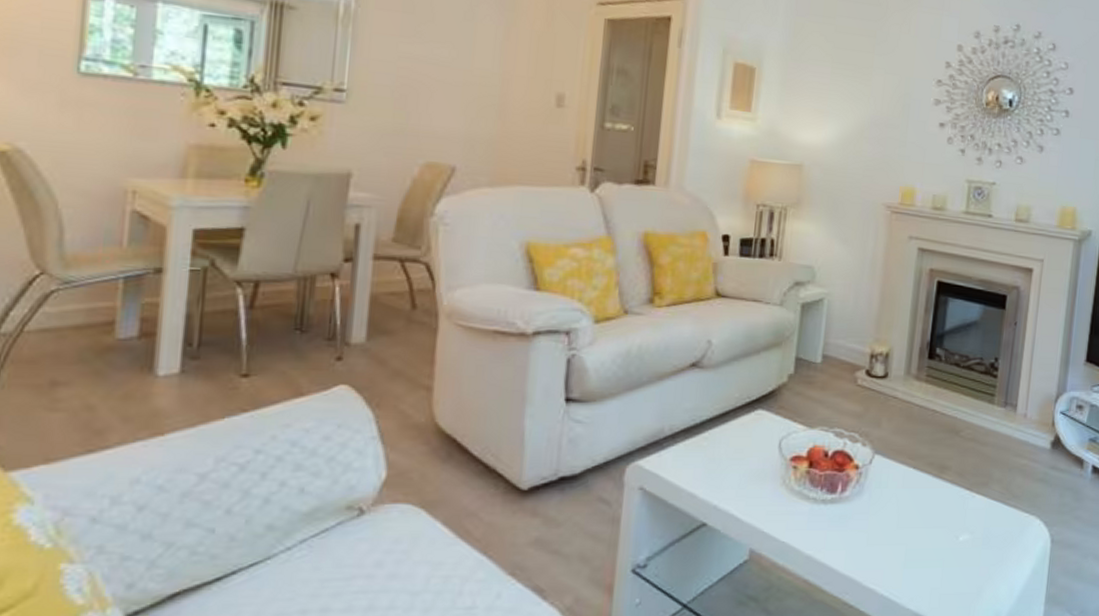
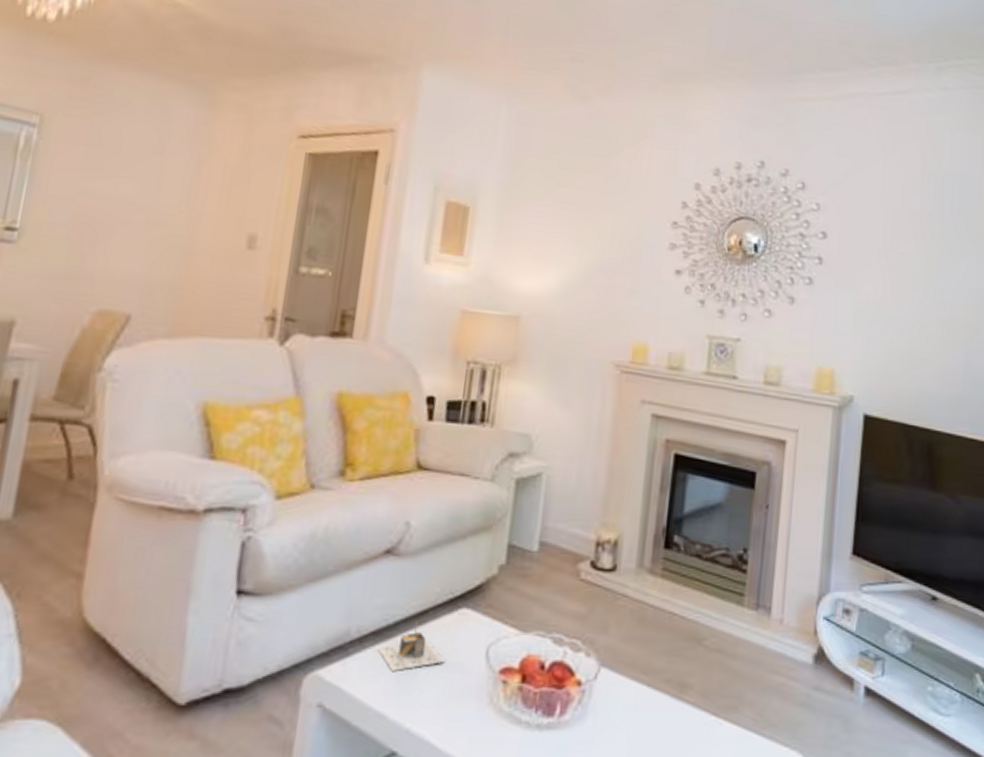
architectural model: none [687,420,745,460] -> present [377,620,446,671]

